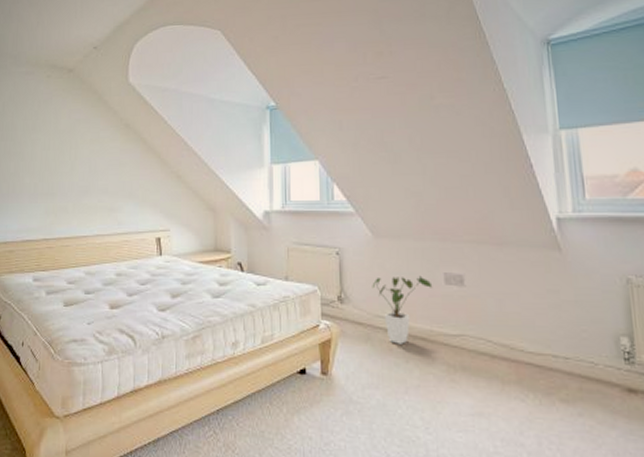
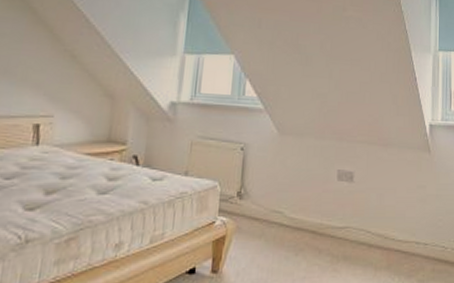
house plant: present [372,275,433,344] -> none [272,172,327,238]

